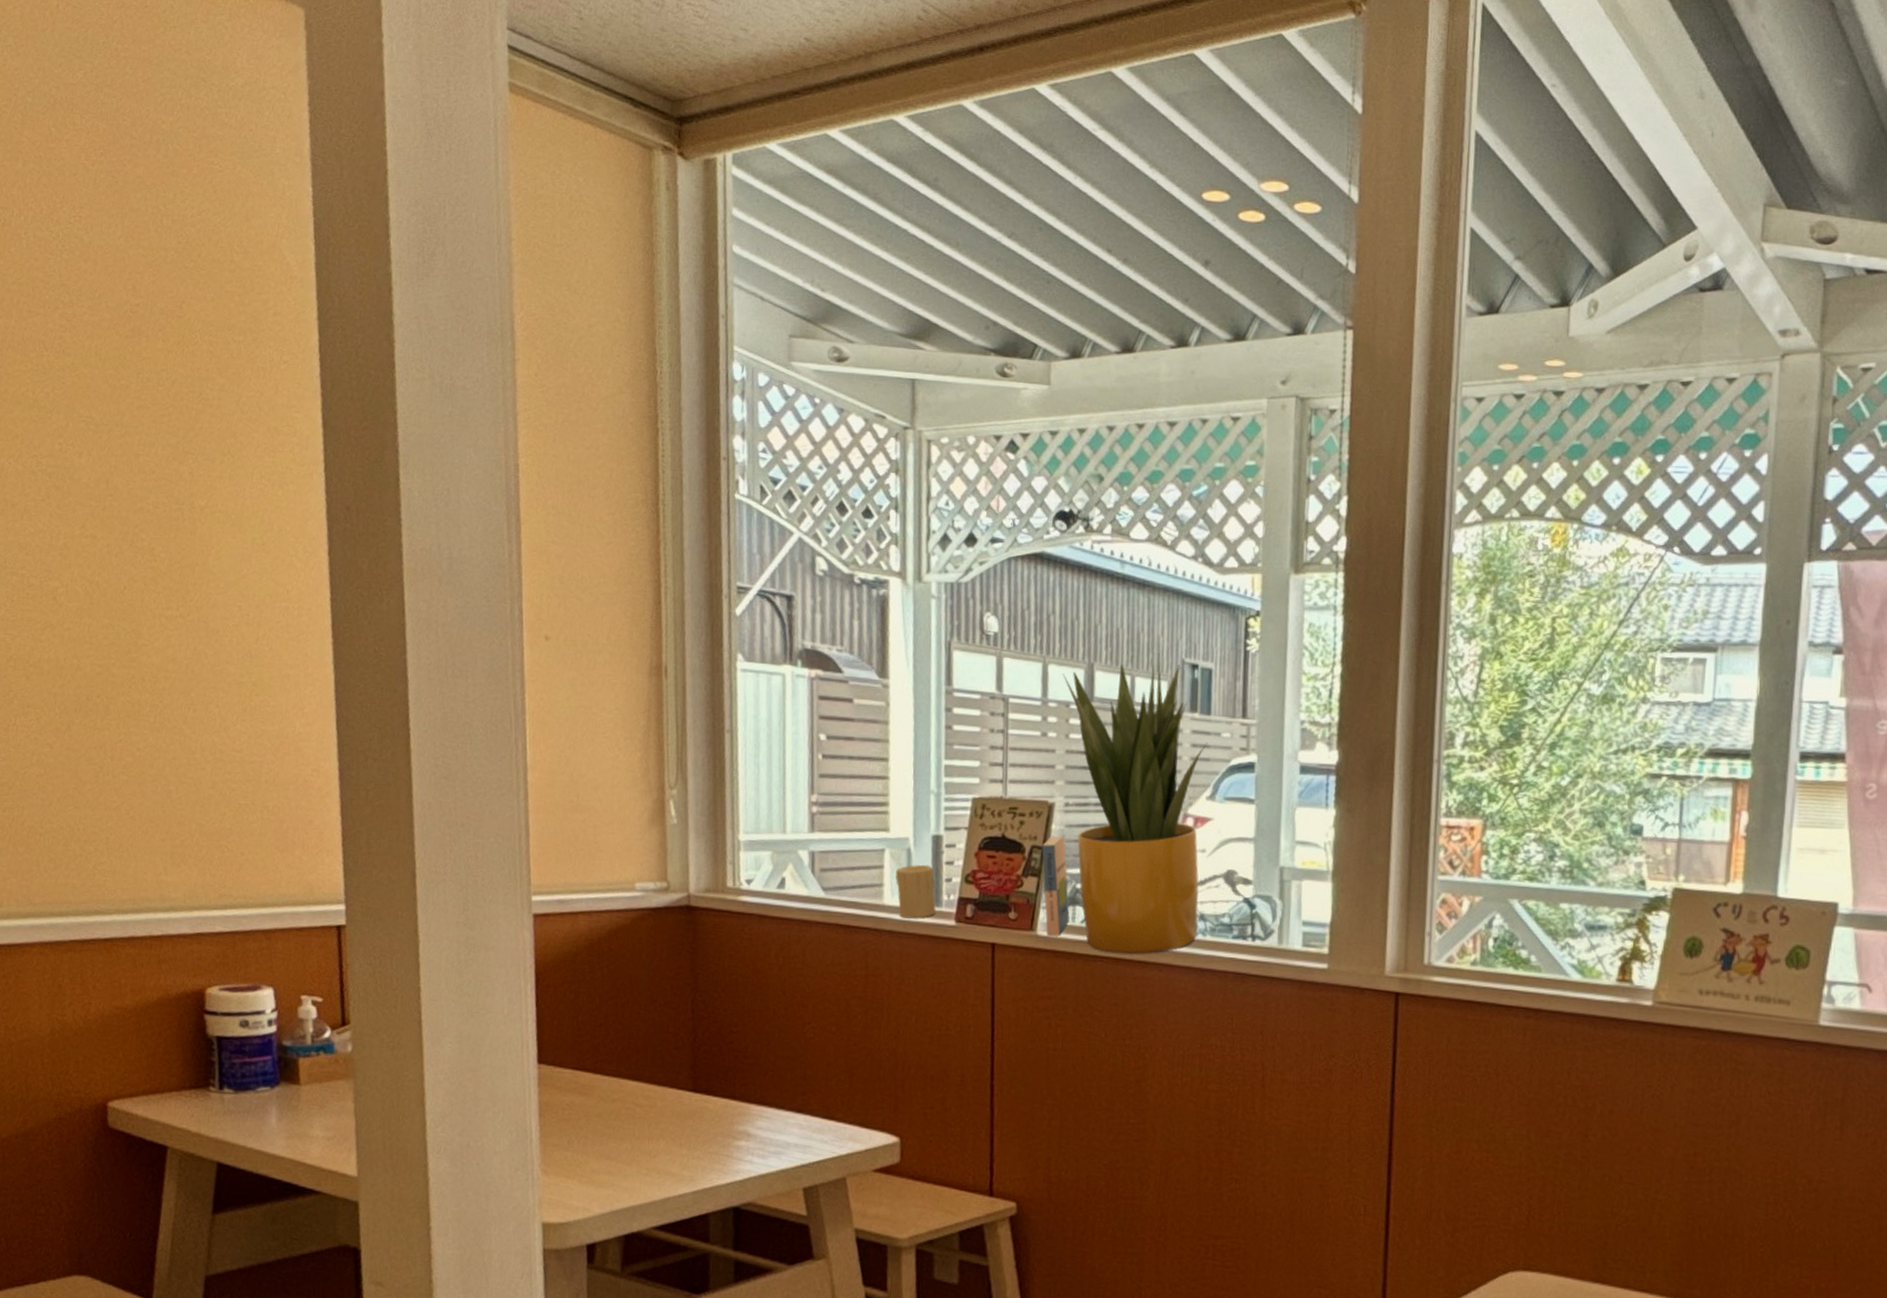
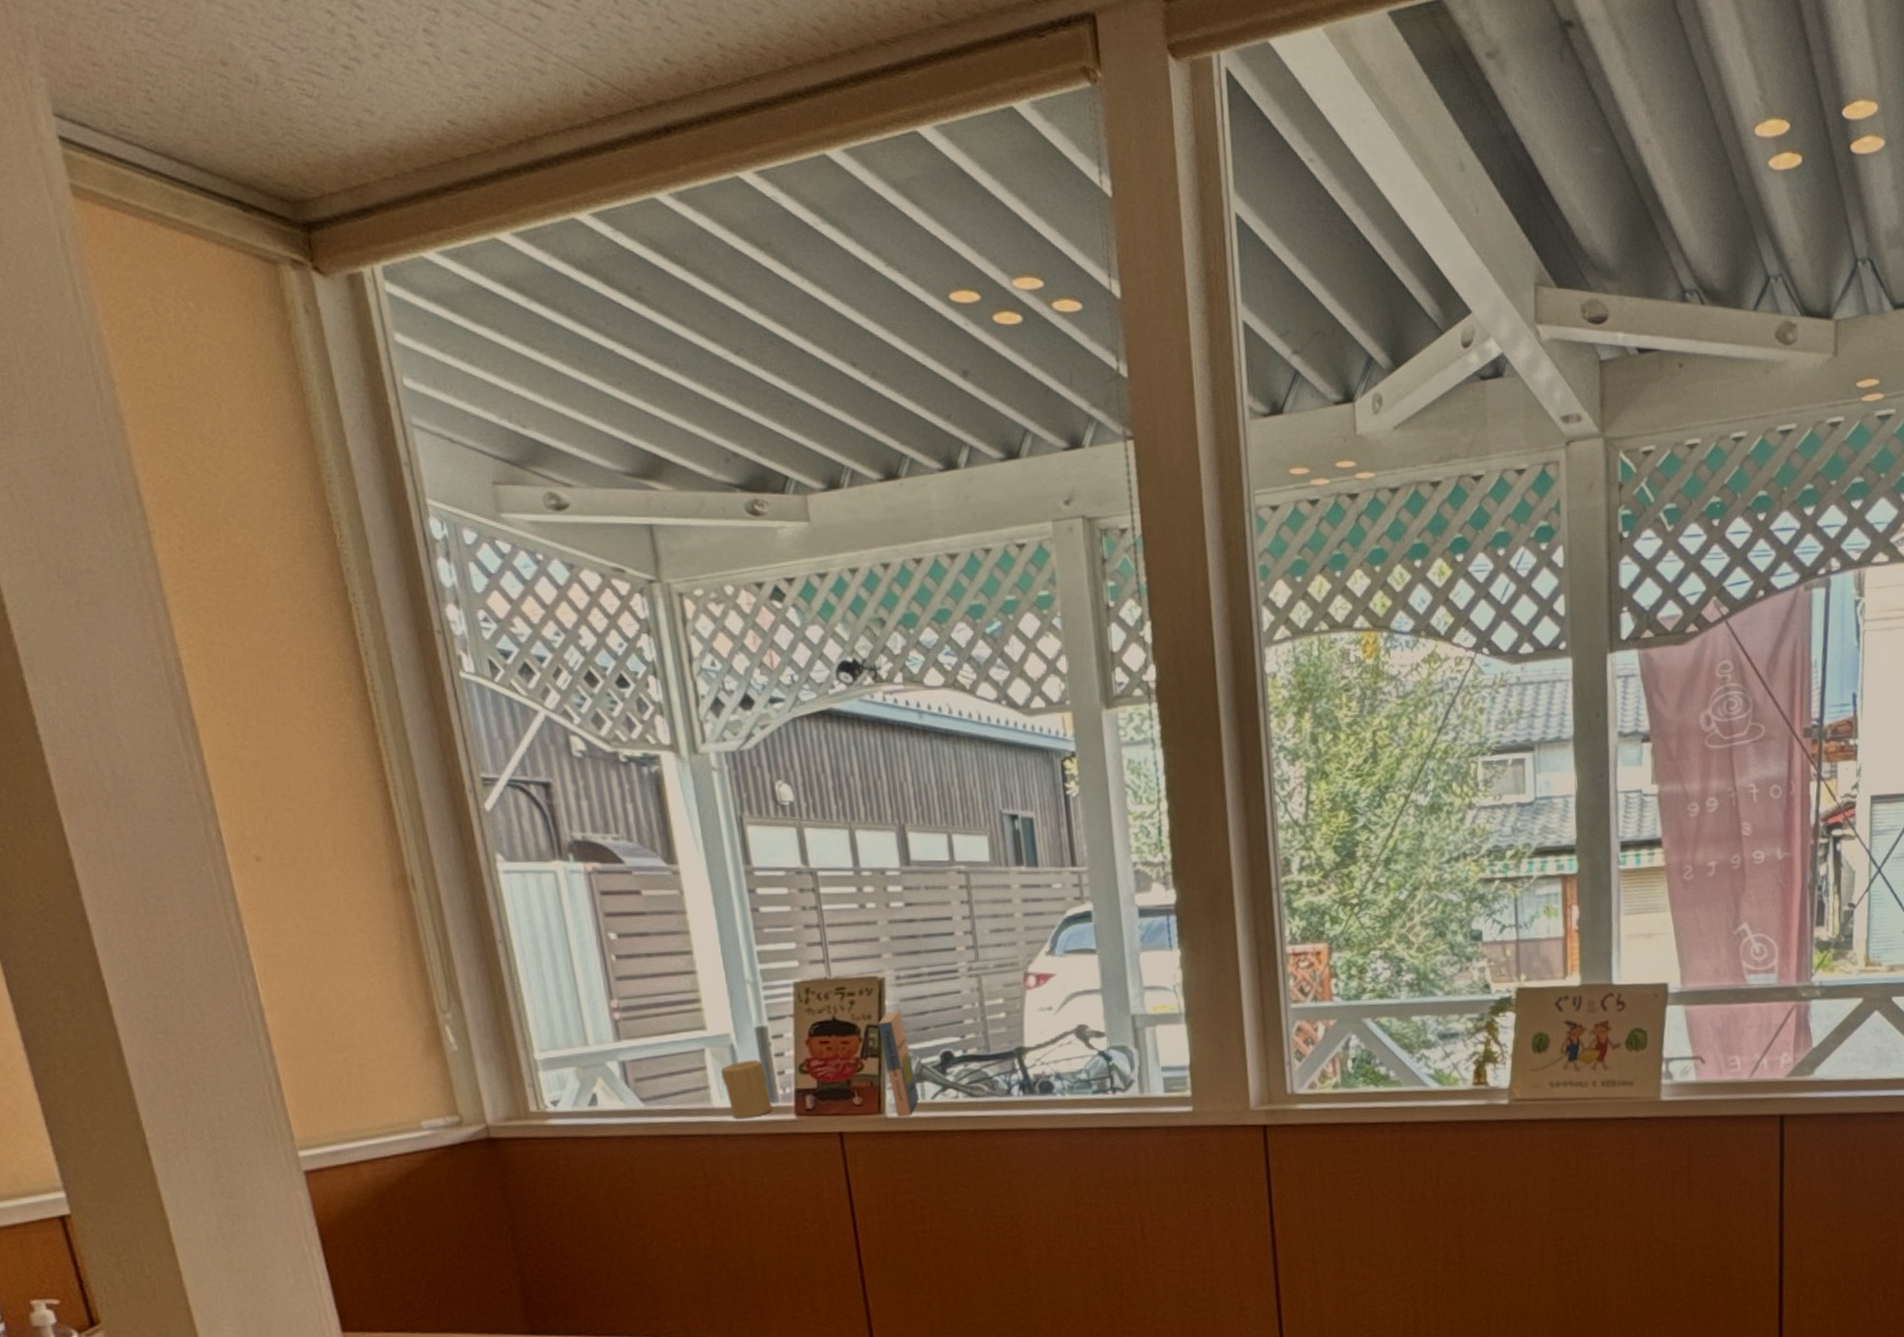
planter: present [1062,653,1208,955] -> none [872,807,1056,1126]

